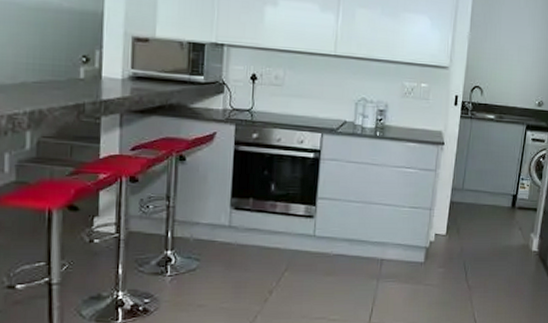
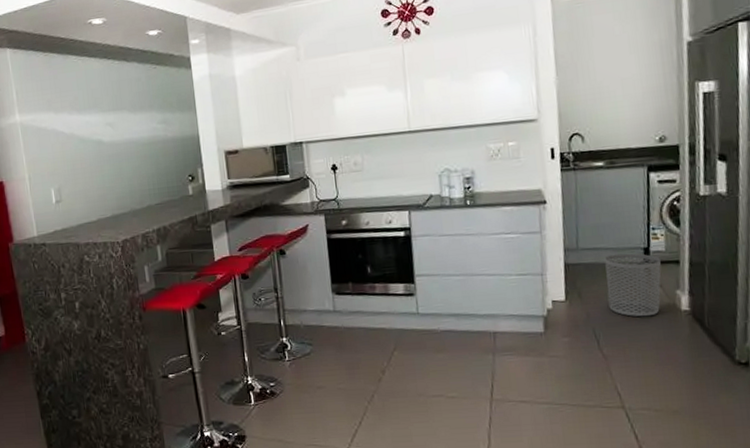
waste bin: none [479,197,523,254] -> present [605,253,661,317]

